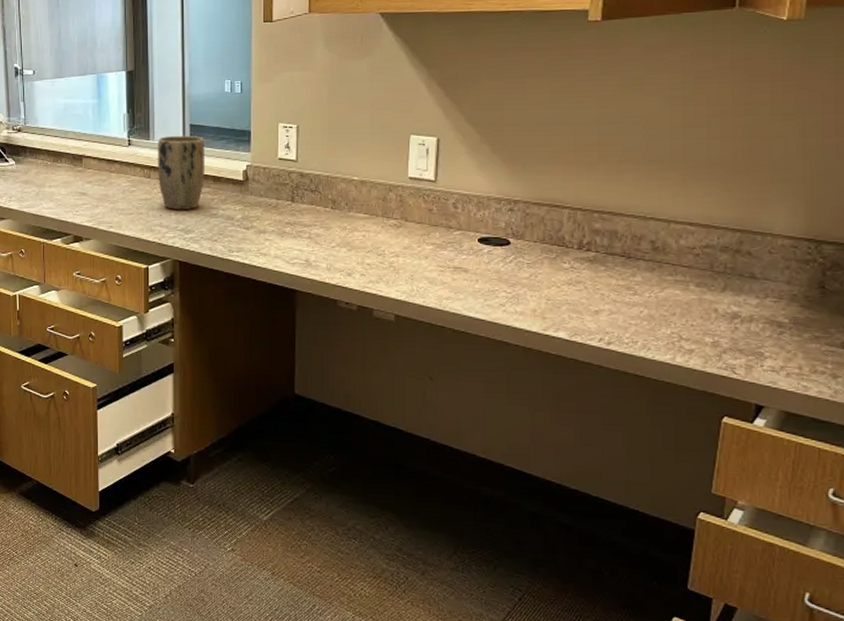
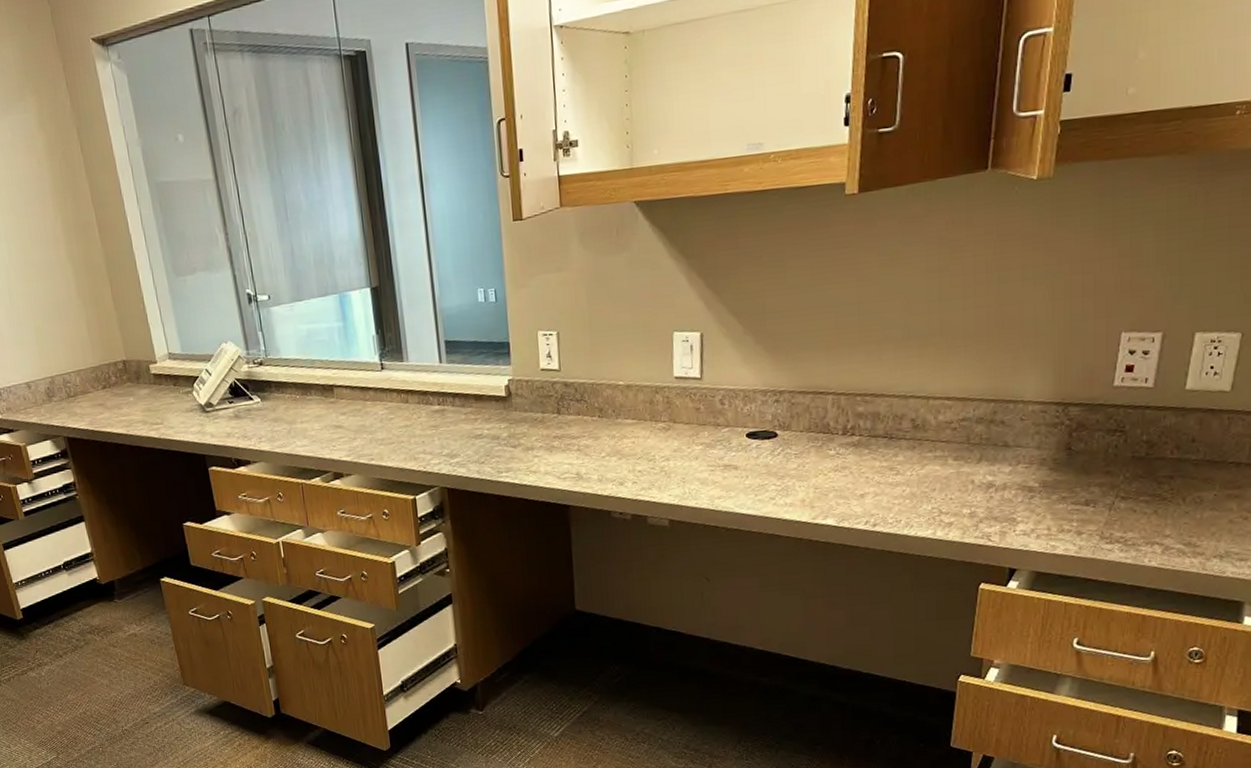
plant pot: present [157,135,205,209] -> none [412,352,466,434]

